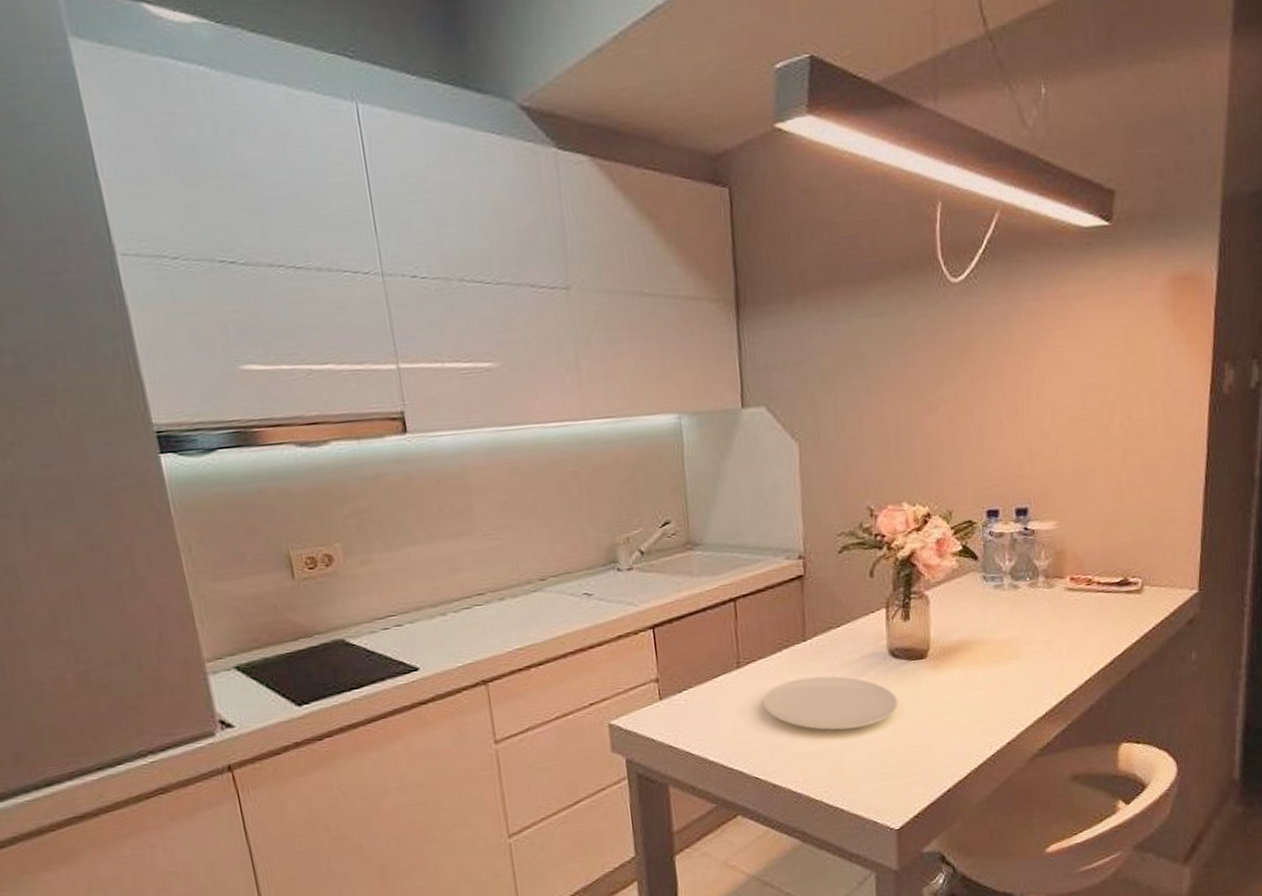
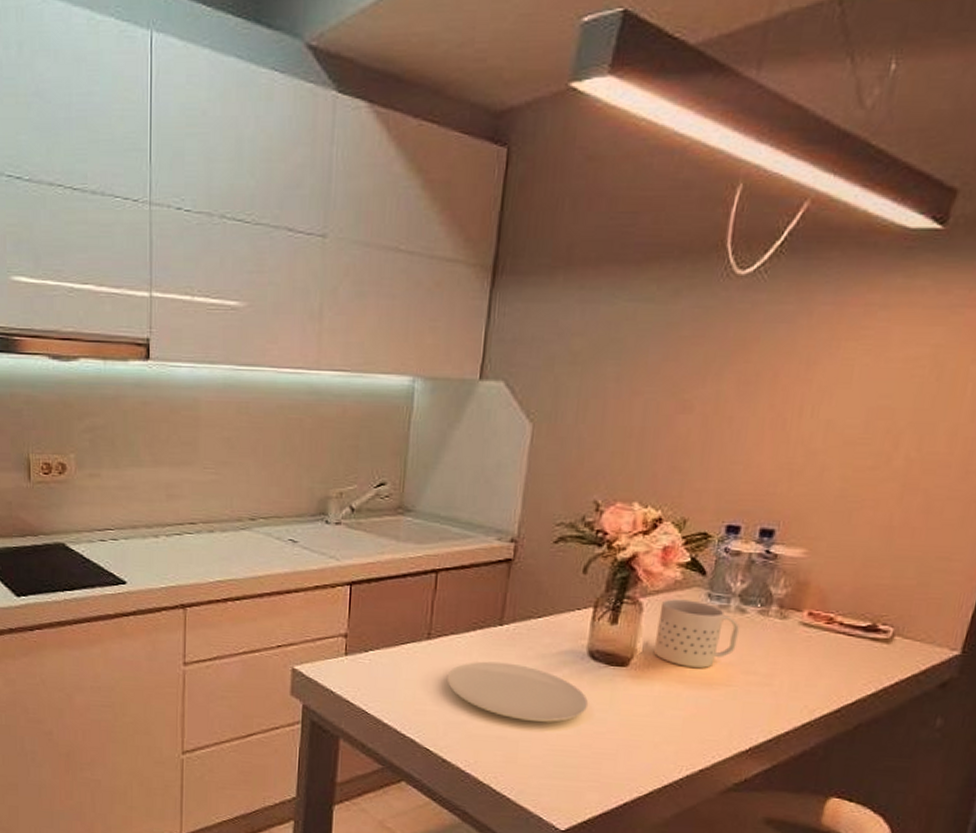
mug: none [944,584,1017,649] -> present [653,599,740,669]

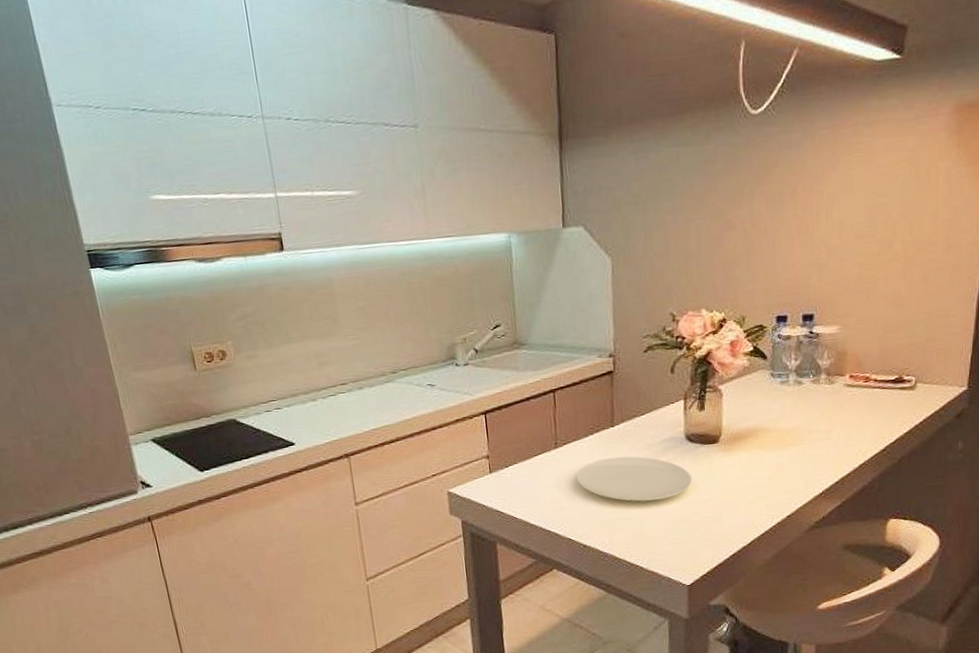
mug: present [653,599,740,669] -> none [736,380,800,435]

